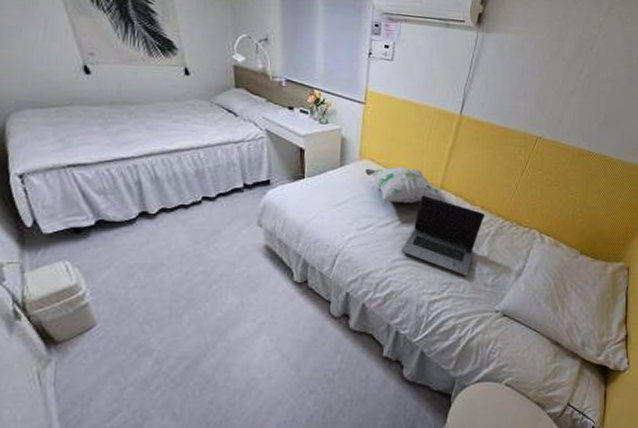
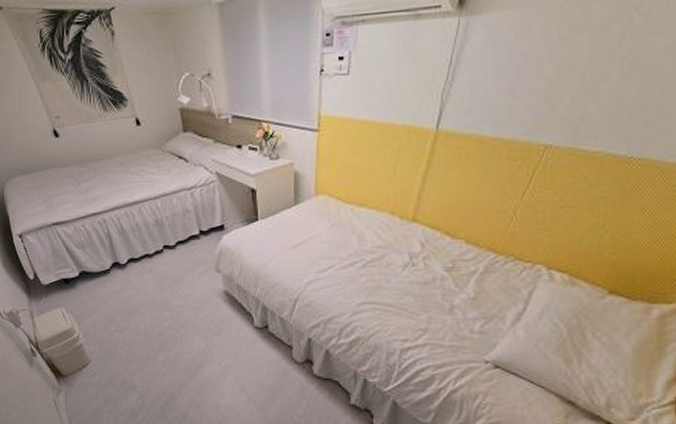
decorative pillow: present [365,167,445,203] -> none [322,200,419,241]
laptop computer: present [401,196,484,275] -> none [367,231,470,321]

